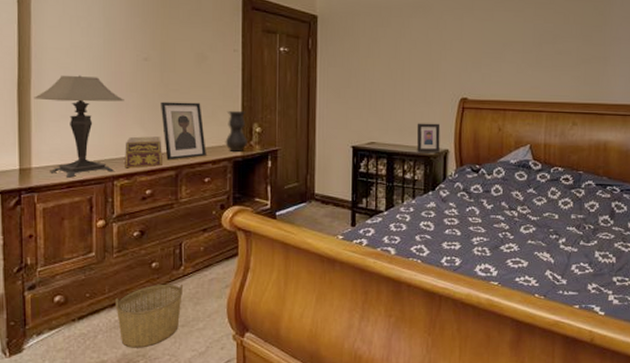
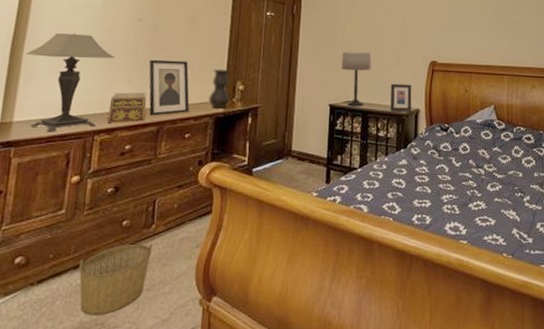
table lamp: none [364,88,396,148] -> present [341,51,372,107]

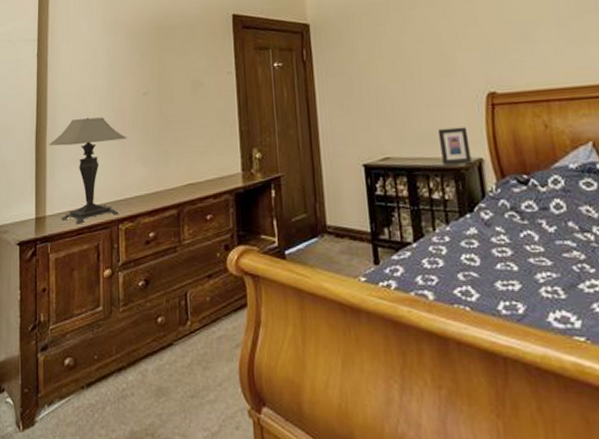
basket: present [78,243,153,315] -> none [122,343,191,425]
decorative box: present [107,92,147,124] -> none [128,173,164,210]
picture frame: present [148,59,190,116] -> none [159,132,207,198]
vase: present [208,69,231,108] -> none [224,135,248,183]
table lamp: present [341,51,372,107] -> none [369,93,409,165]

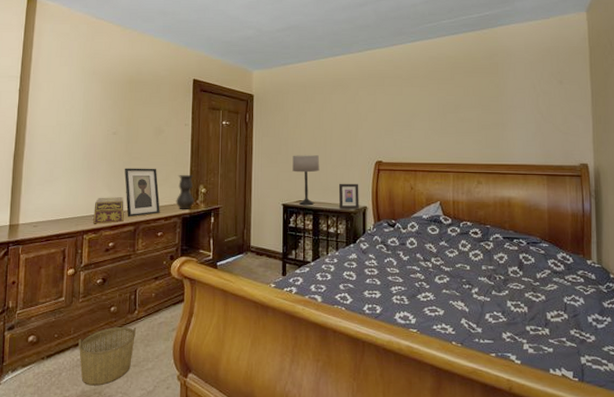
table lamp: present [48,117,127,224] -> none [25,147,96,232]
basket: none [122,343,191,425] -> present [78,326,137,386]
decorative box: none [128,173,164,210] -> present [93,197,124,224]
picture frame: none [159,132,207,198] -> present [124,168,160,217]
vase: none [224,135,248,183] -> present [176,174,194,209]
table lamp: none [369,93,409,165] -> present [292,154,320,206]

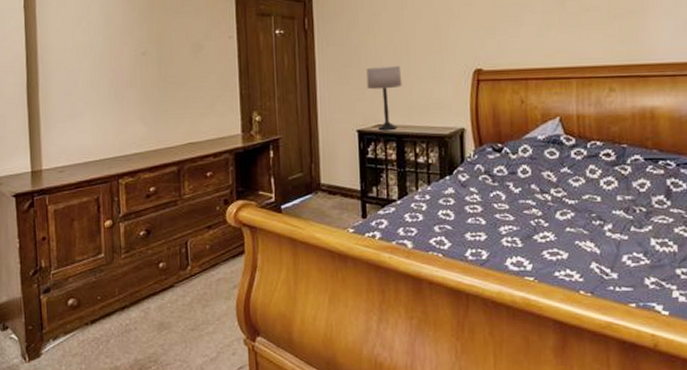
basket: present [78,326,137,386] -> none [125,285,192,353]
decorative box: present [93,197,124,224] -> none [128,132,165,166]
picture frame: present [124,168,160,217] -> none [159,94,207,156]
vase: present [176,174,194,209] -> none [225,99,248,143]
picture frame: present [338,183,359,209] -> none [427,99,455,132]

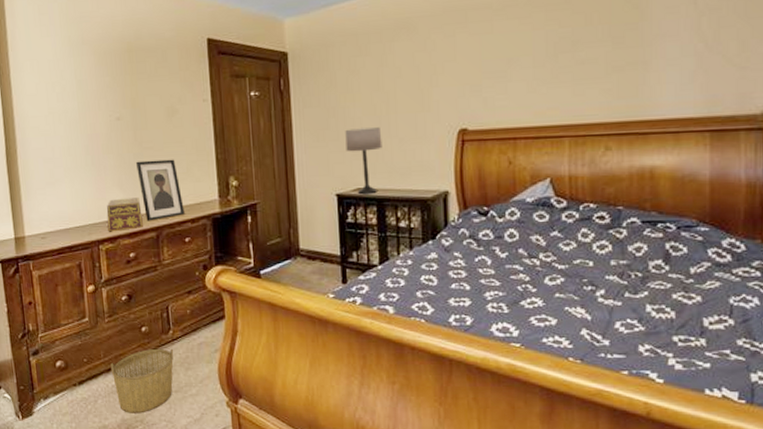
basket: none [125,285,192,353] -> present [110,348,174,414]
decorative box: none [128,132,165,166] -> present [106,198,143,232]
picture frame: none [159,94,207,156] -> present [135,159,185,221]

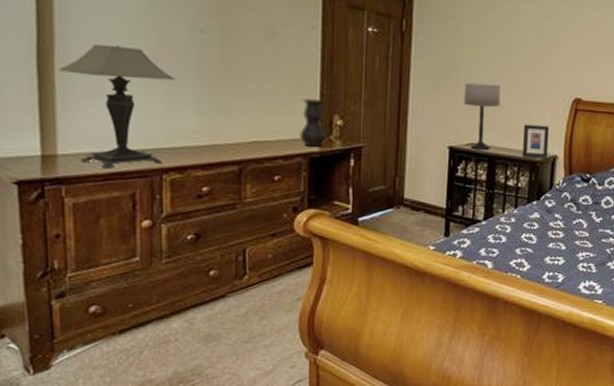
table lamp: none [20,141,102,244] -> present [58,44,175,169]
decorative box: present [106,198,143,232] -> none [176,123,223,161]
basket: present [110,348,174,414] -> none [165,294,248,366]
picture frame: present [135,159,185,221] -> none [220,83,277,154]
vase: none [201,164,225,208] -> present [299,98,326,147]
picture frame: none [408,161,438,196] -> present [522,124,550,158]

